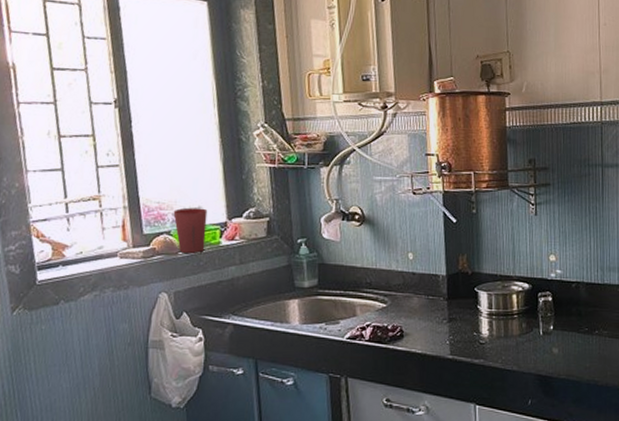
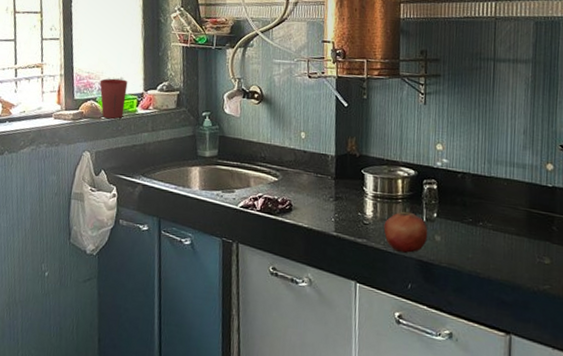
tomato: none [500,326,545,370] -> present [383,211,428,254]

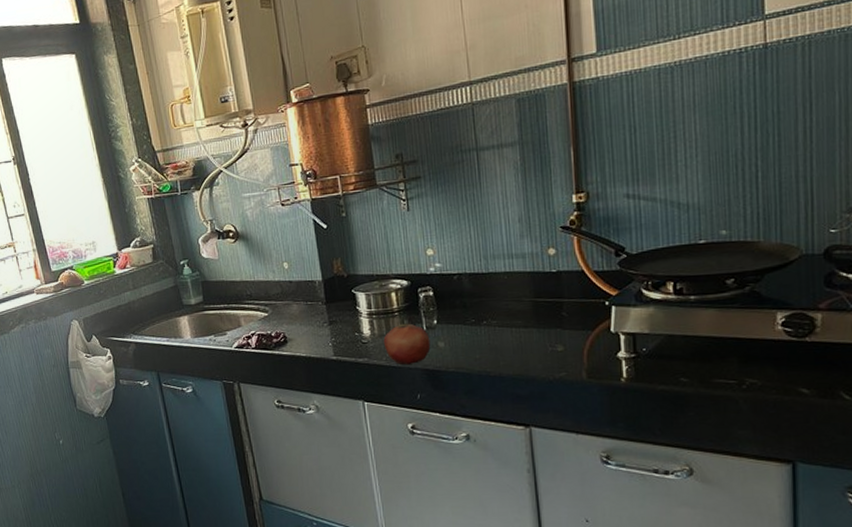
cup: present [99,78,128,119] -> none [73,243,103,284]

